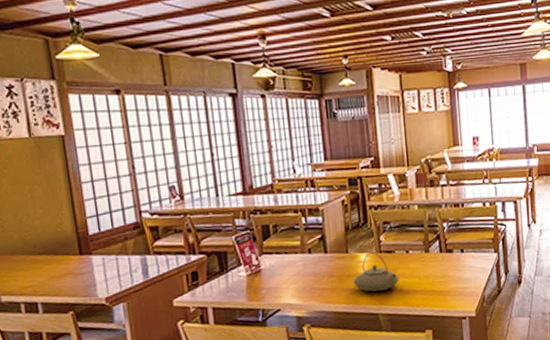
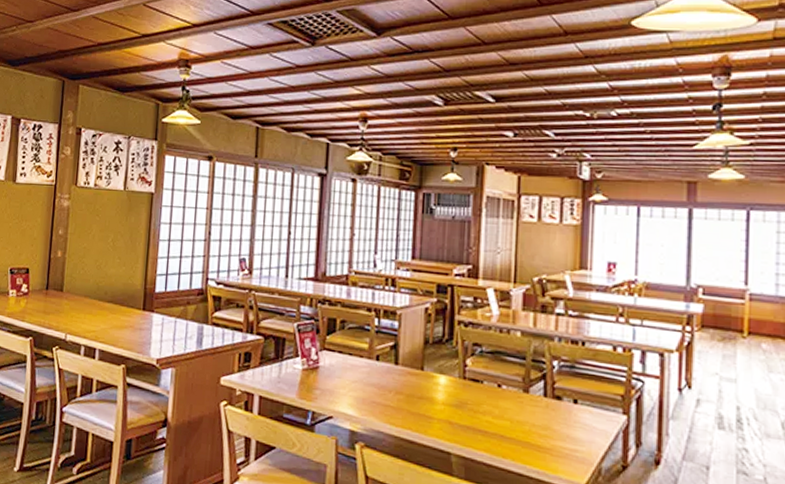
teapot: present [353,252,399,292] -> none [424,376,484,427]

